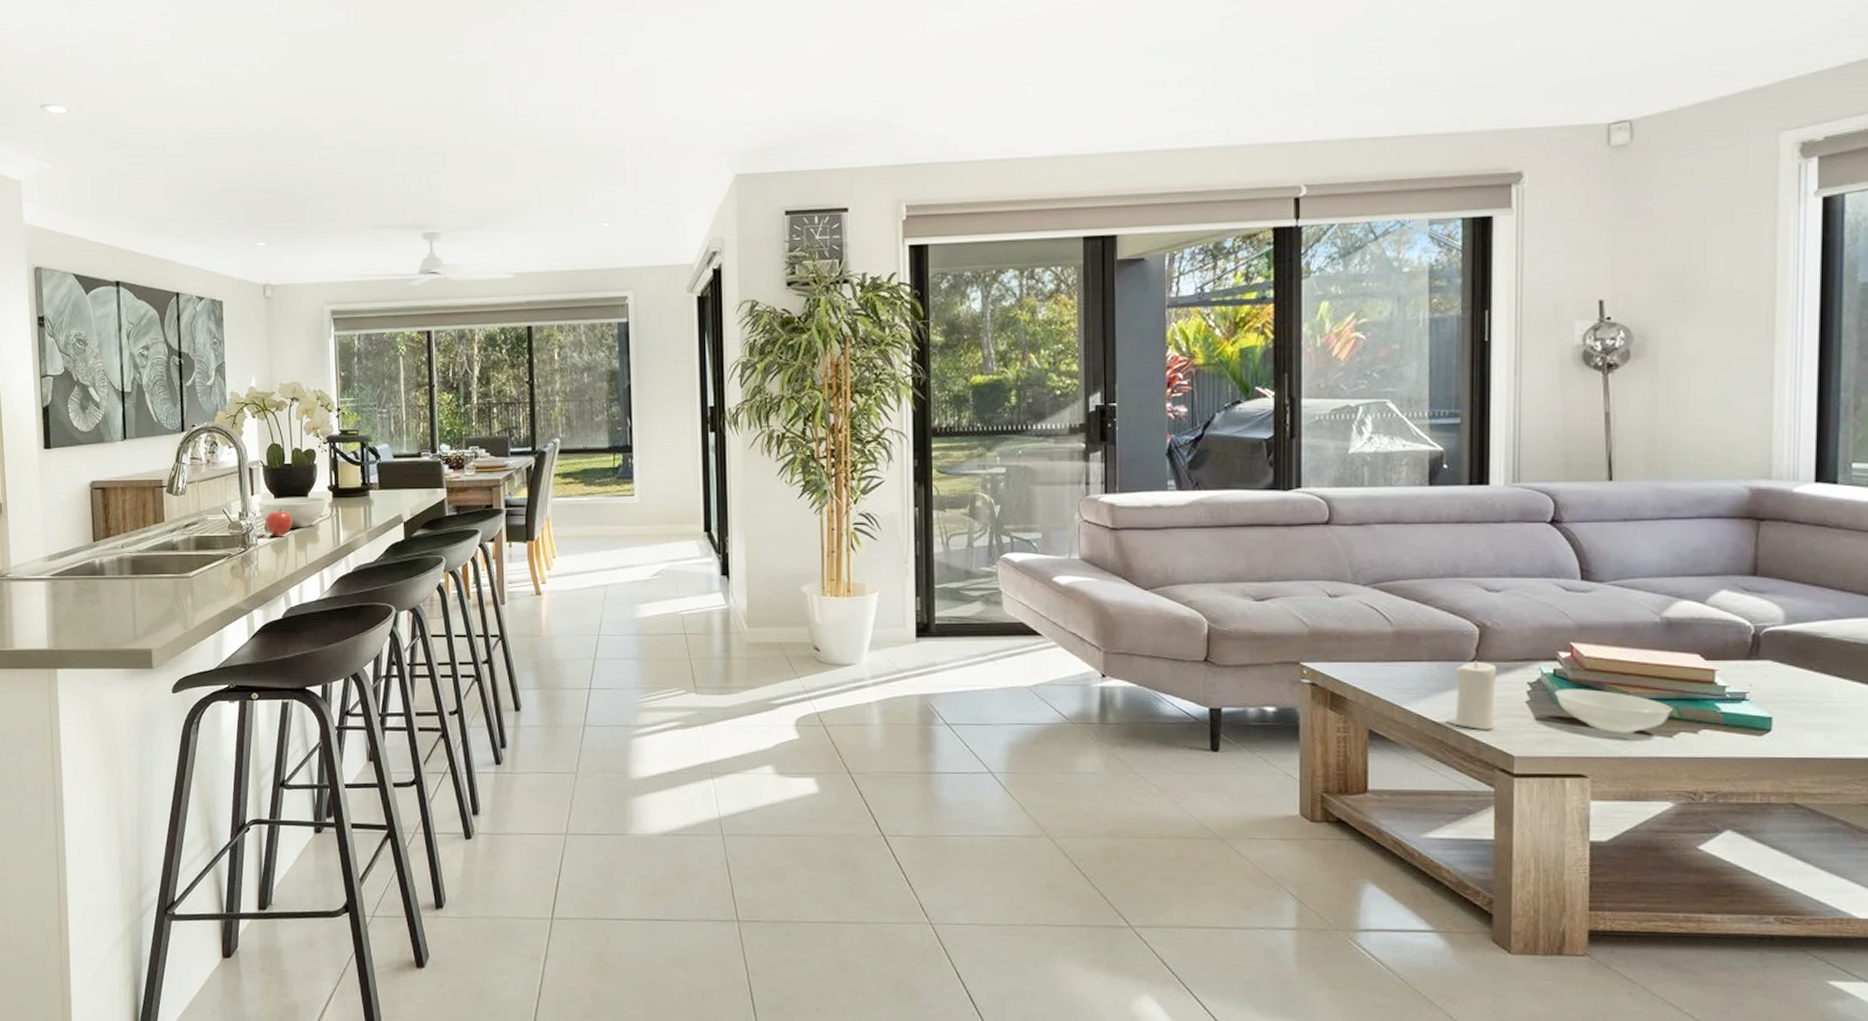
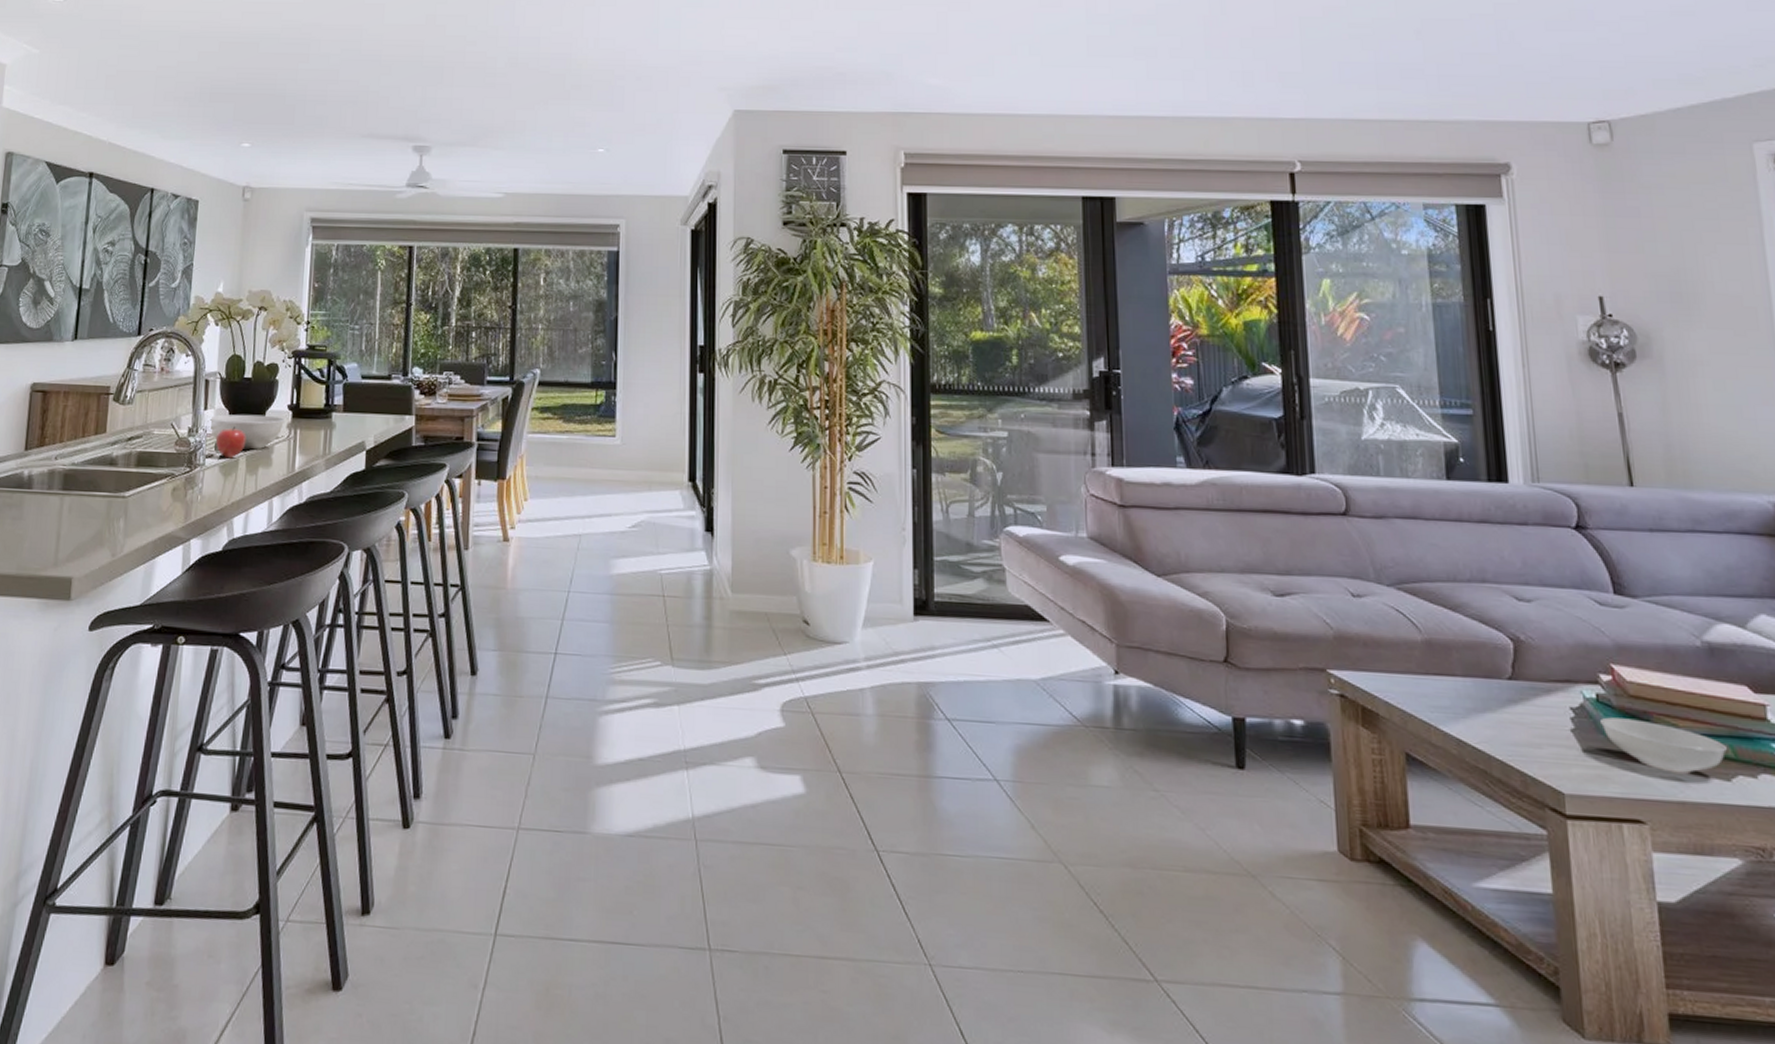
candle: present [1446,661,1497,730] -> none [1487,679,1539,761]

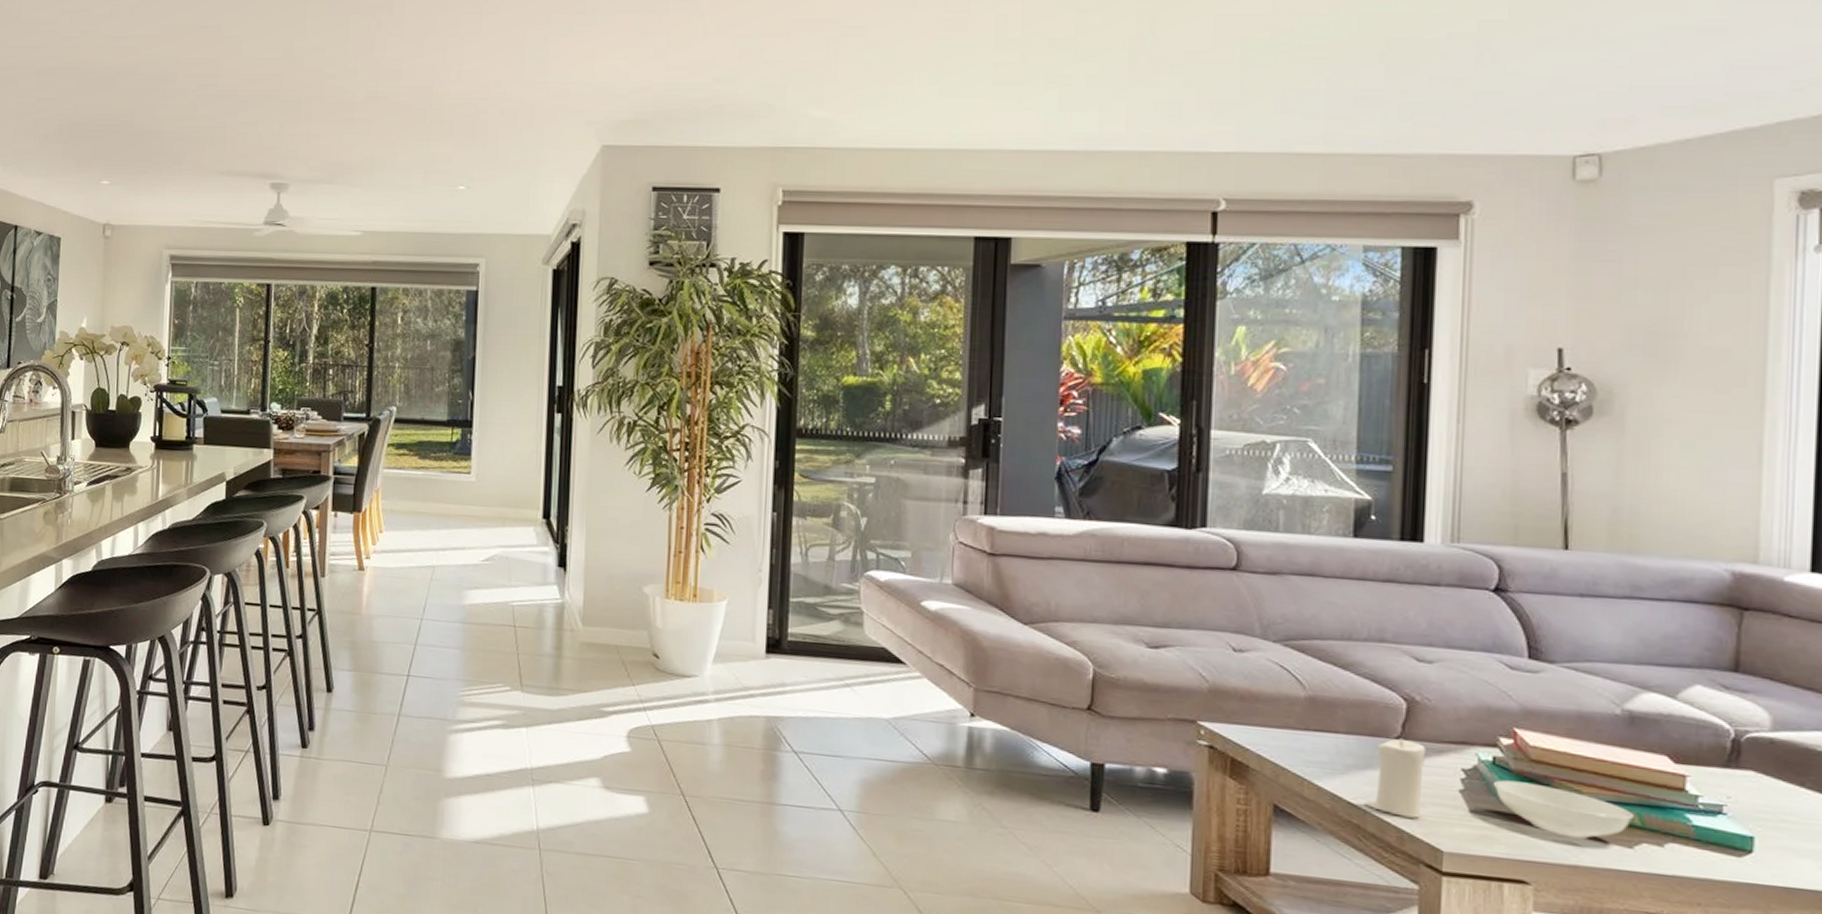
bowl: present [207,414,284,450] -> none [75,444,147,478]
fruit: present [215,426,246,459] -> none [83,456,112,486]
candle: none [1487,679,1539,761] -> present [1364,738,1426,819]

